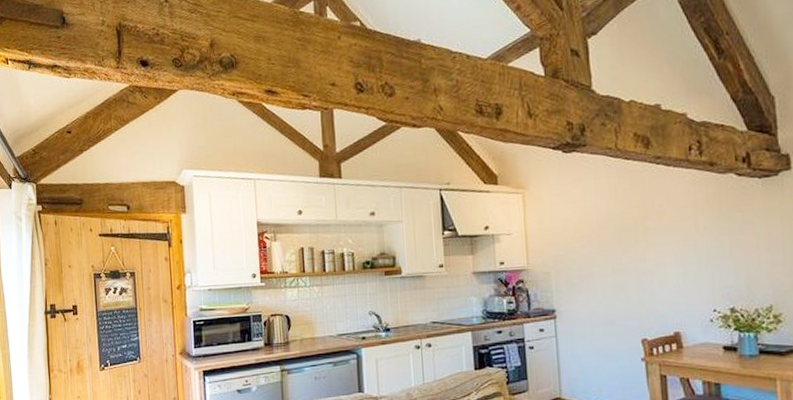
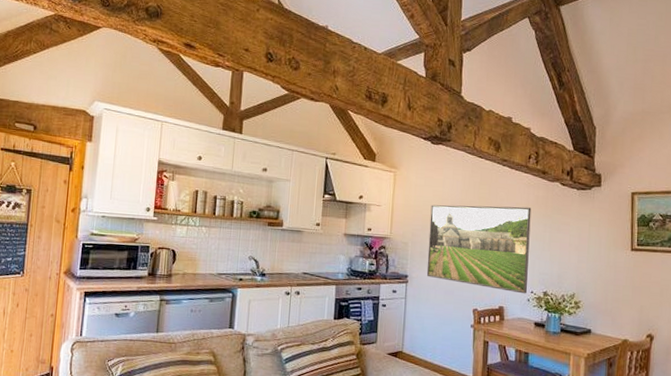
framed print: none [572,209,708,314] -> present [426,205,532,294]

